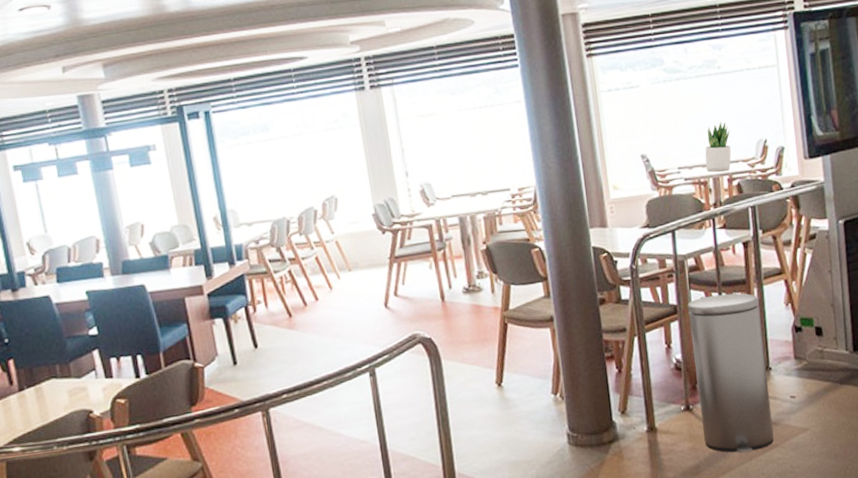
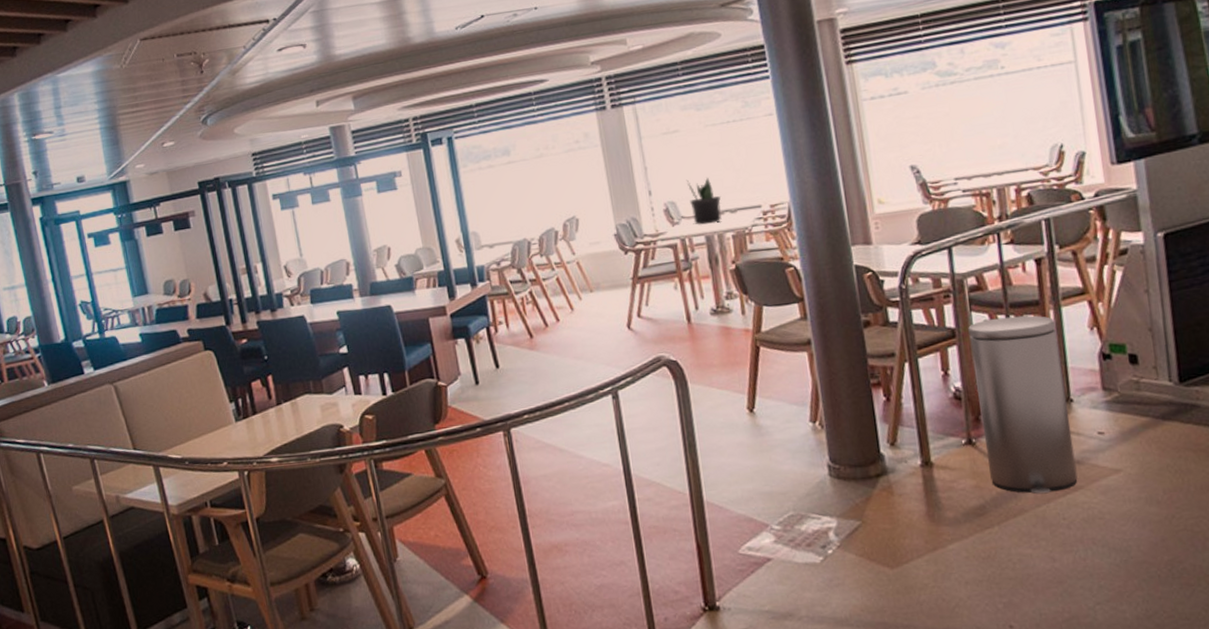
planter: none [441,161,474,207] -> present [686,178,722,226]
planter: present [705,122,731,172] -> none [987,127,1019,182]

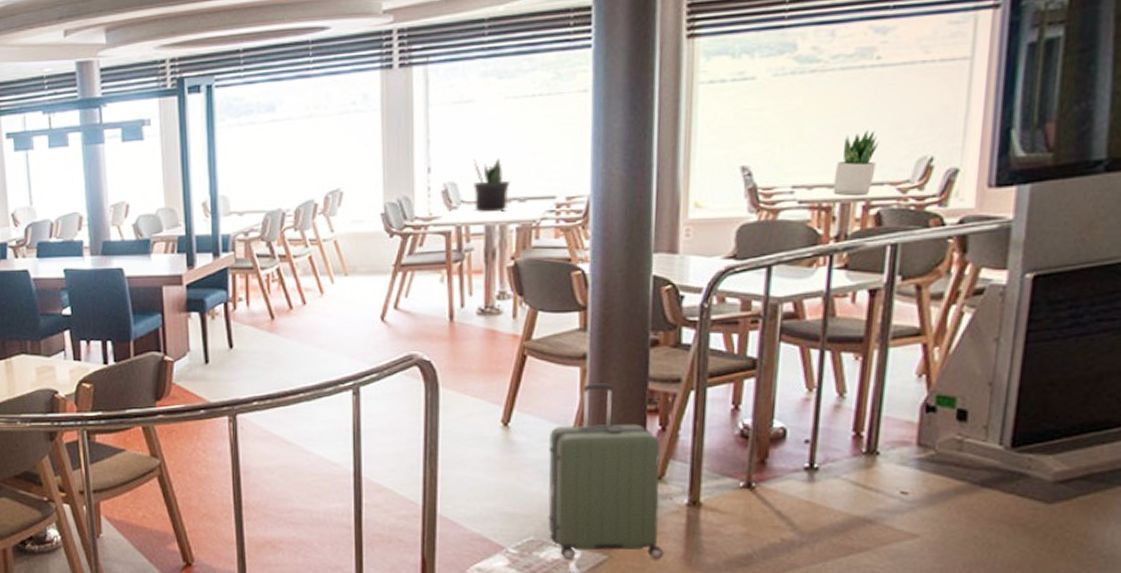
suitcase: none [790,364,909,529] -> present [548,383,664,560]
pedal bin: present [968,315,1078,495] -> none [764,352,878,551]
planter: none [987,127,1019,182] -> present [833,130,880,195]

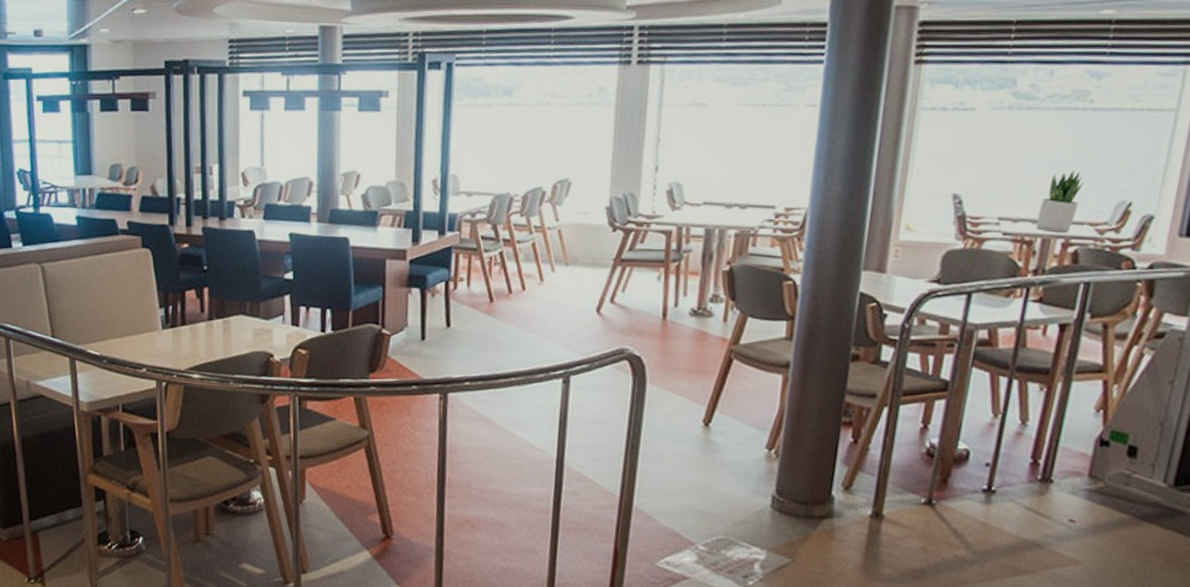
planter: present [473,158,510,214] -> none [697,161,733,217]
suitcase: present [548,383,664,560] -> none [738,391,851,567]

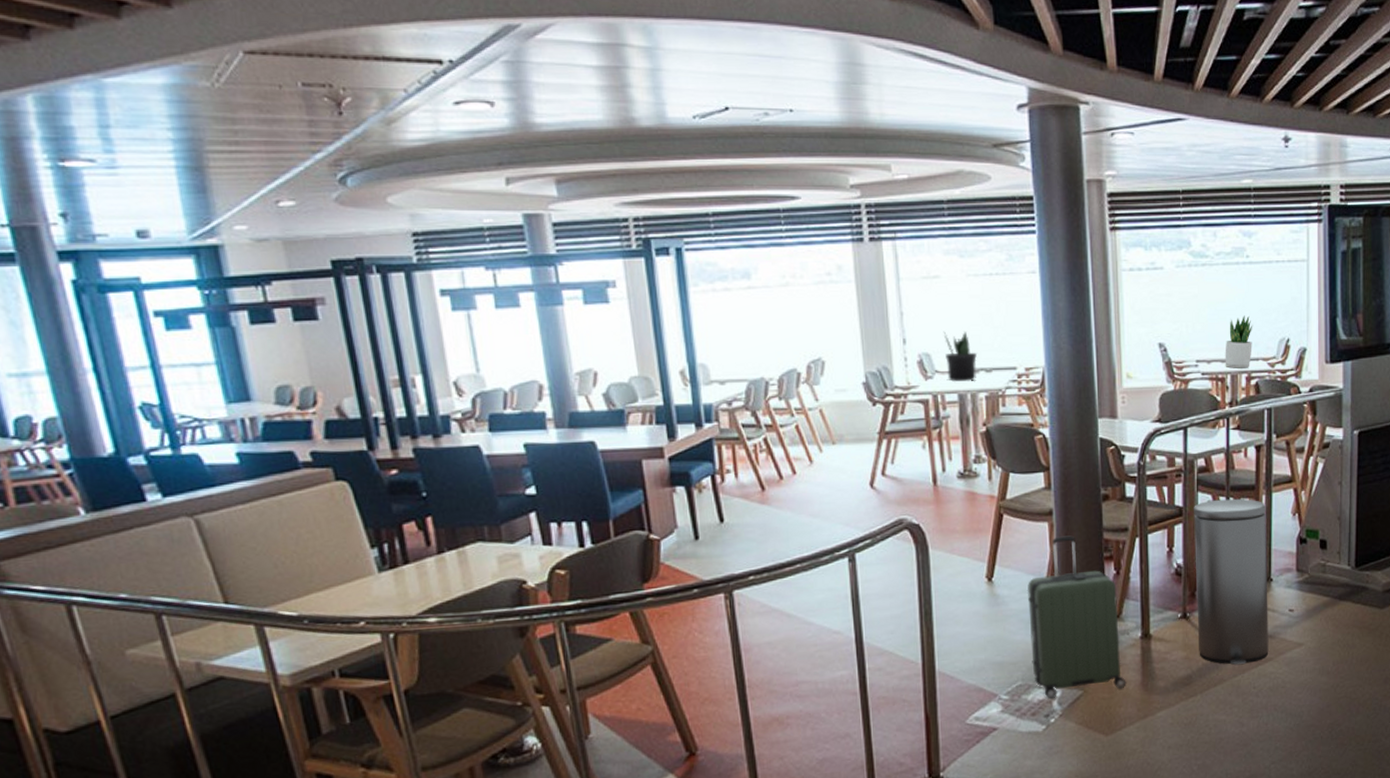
planter: none [697,161,733,217] -> present [943,331,977,383]
suitcase: none [738,391,851,567] -> present [1027,535,1126,699]
pedal bin: none [940,378,1061,571] -> present [1194,498,1269,666]

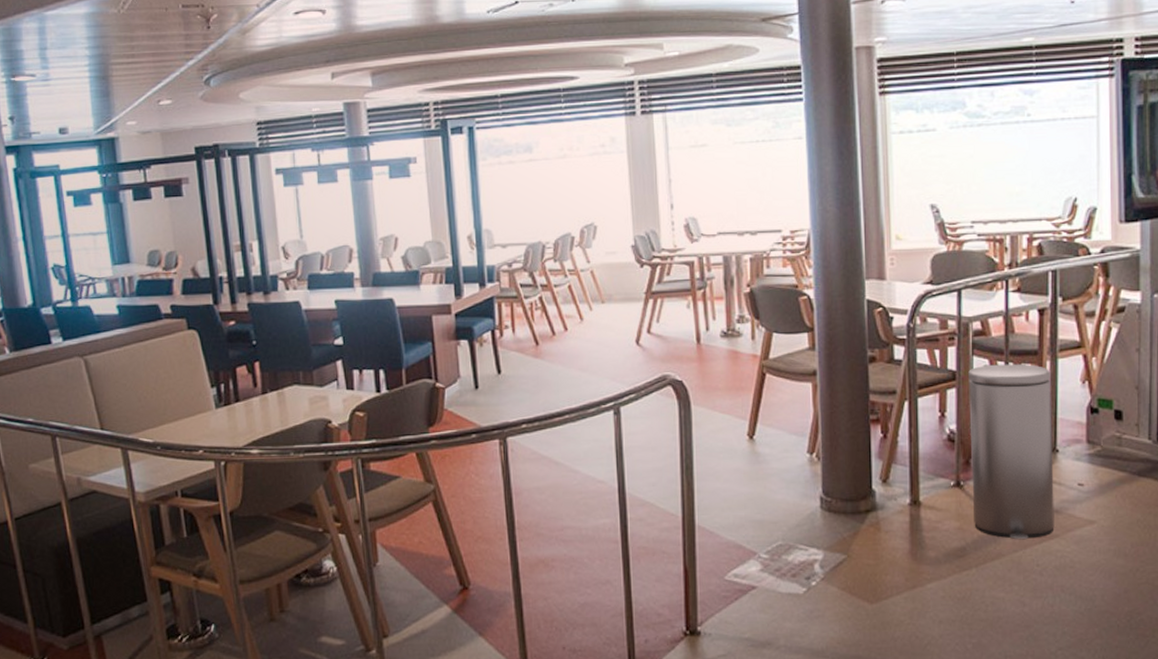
planter: present [943,331,977,383] -> none [709,196,742,245]
suitcase: present [1027,535,1126,699] -> none [789,396,893,561]
planter: present [1225,315,1253,369] -> none [1003,175,1035,229]

